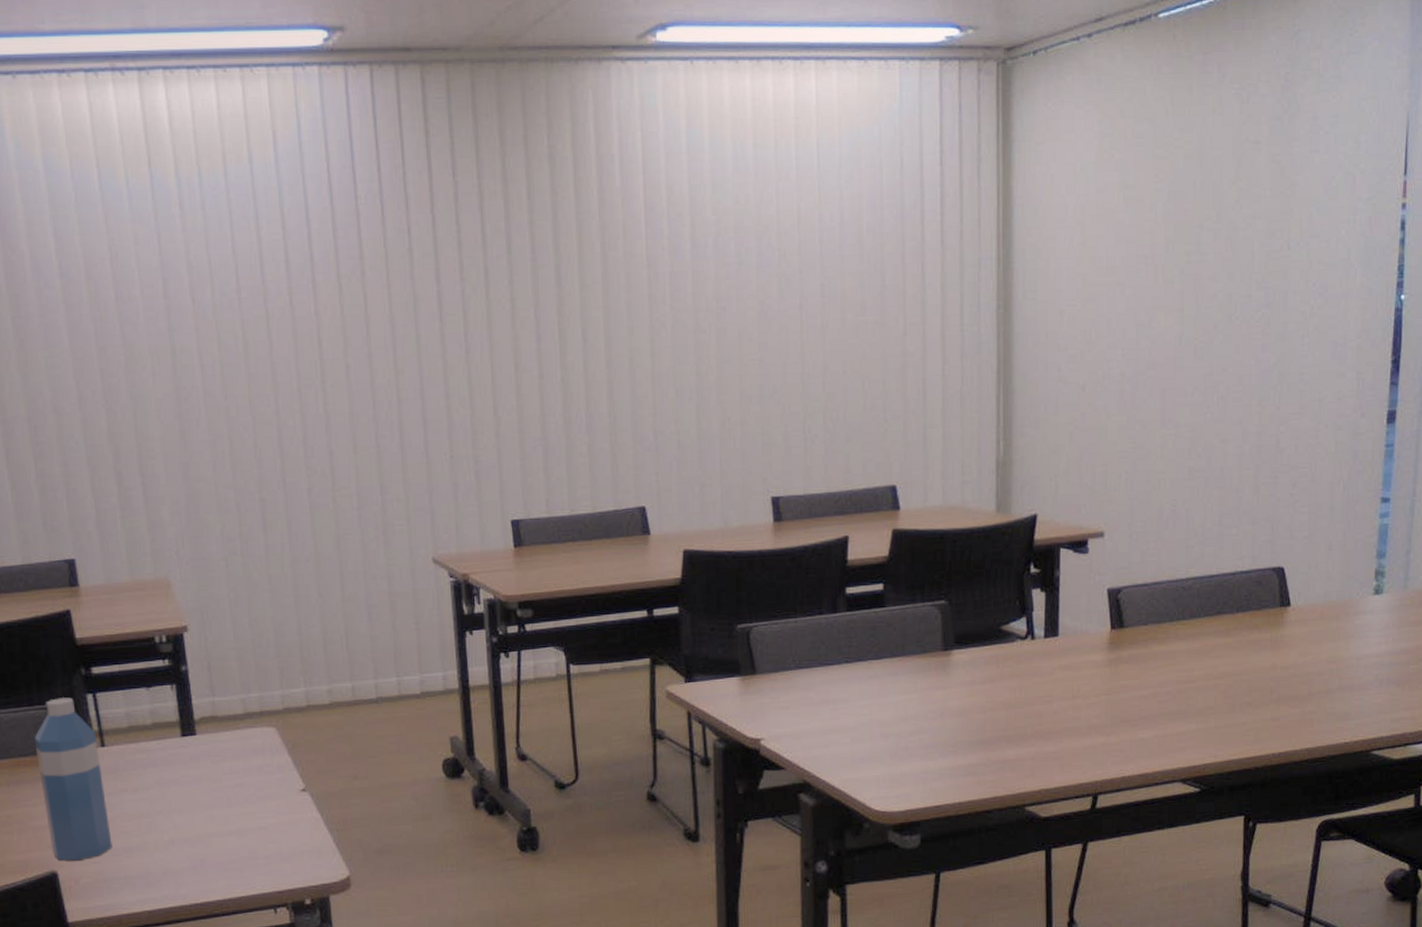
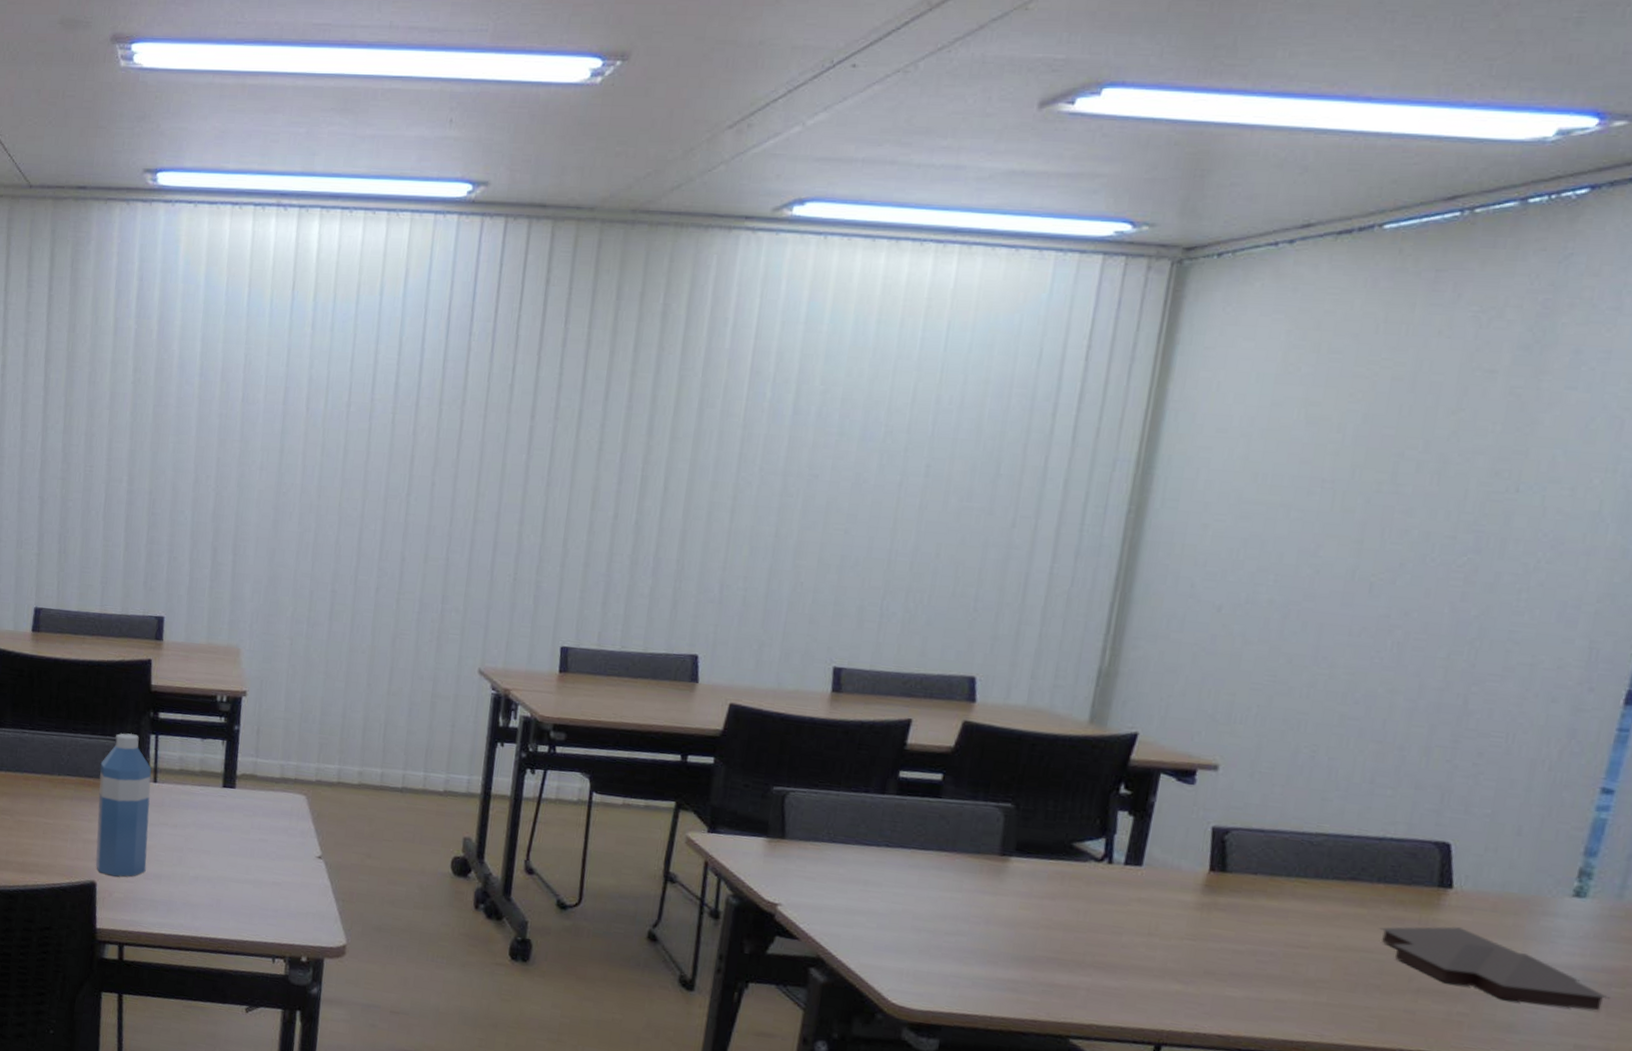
papers: none [1243,639,1410,693] -> present [1379,926,1610,1011]

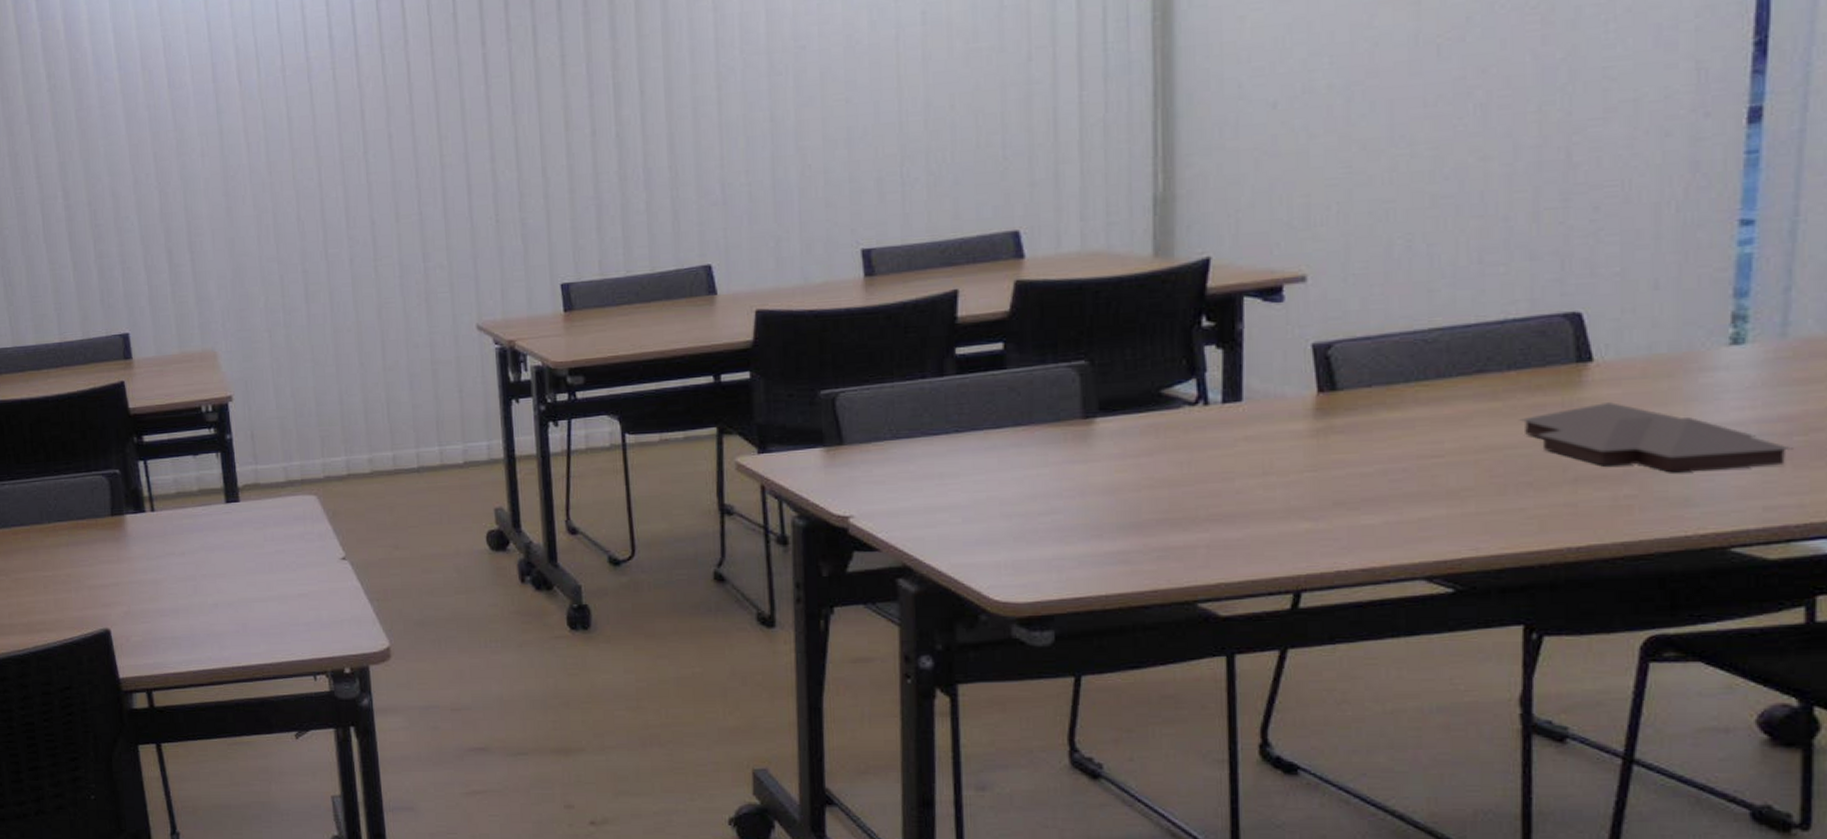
water bottle: present [95,733,151,877] -> none [91,464,161,619]

